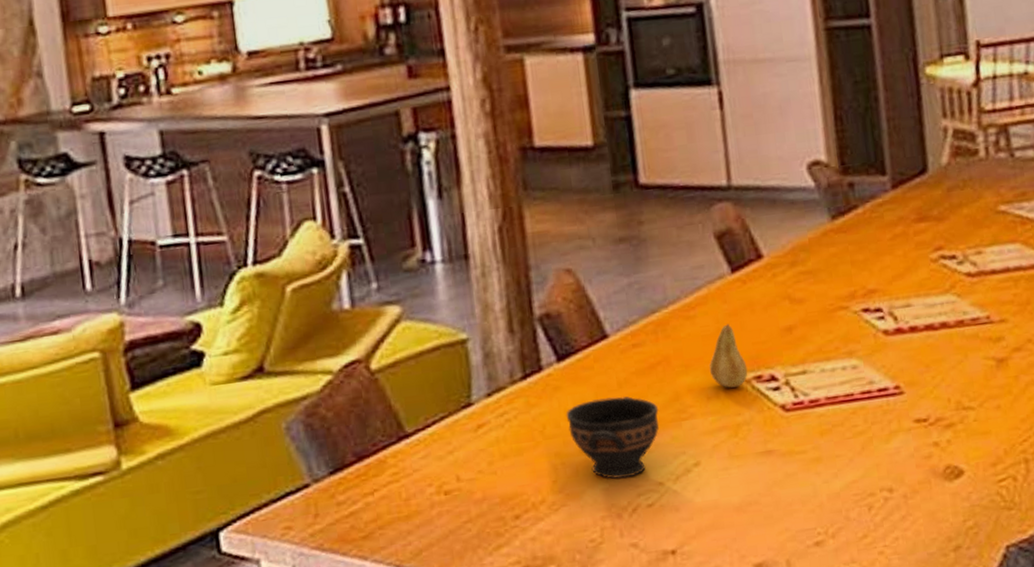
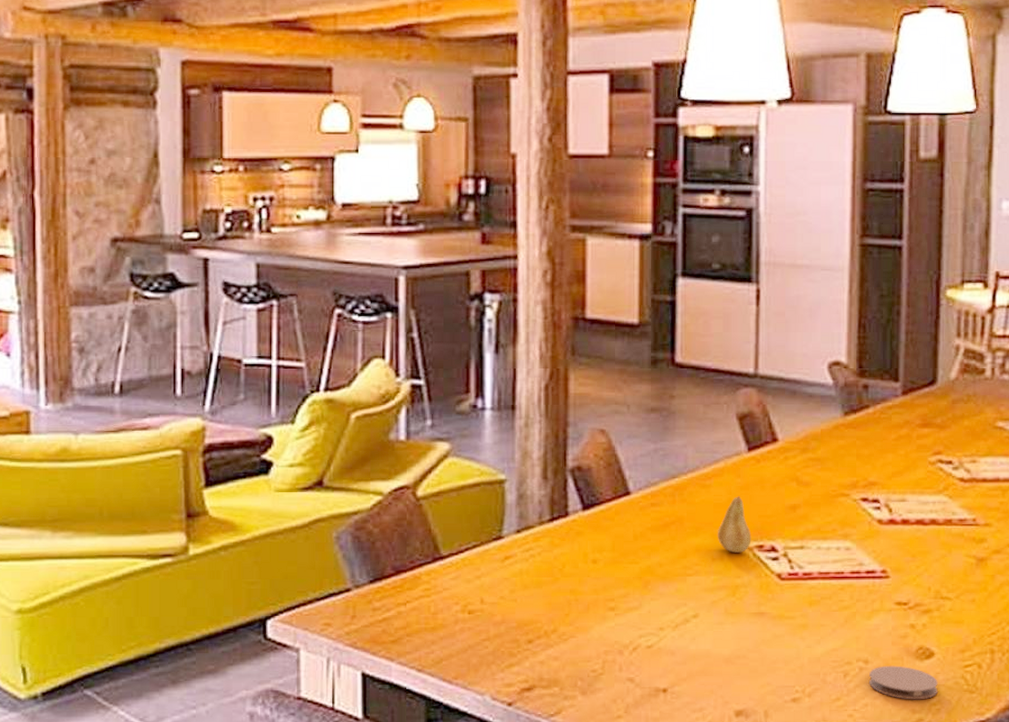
bowl: present [566,396,659,479] -> none [584,547,667,620]
coaster: none [895,490,973,527] -> present [869,665,938,700]

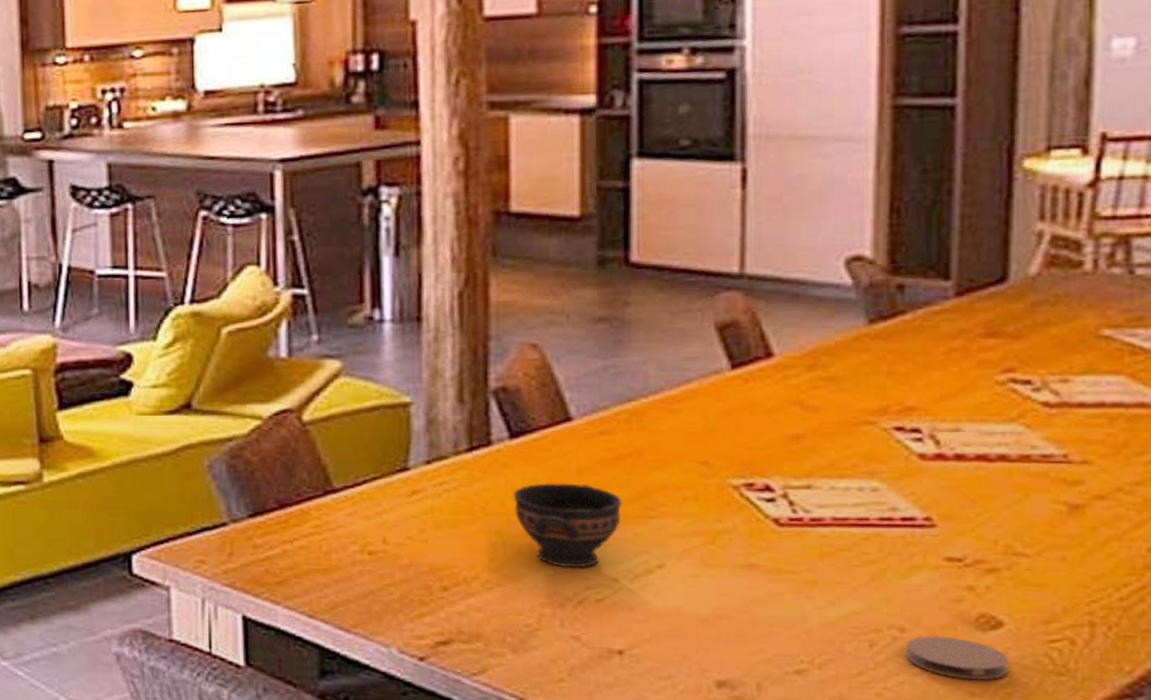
bowl: none [584,547,667,620] -> present [513,483,623,568]
fruit: present [718,496,751,553] -> none [691,423,737,492]

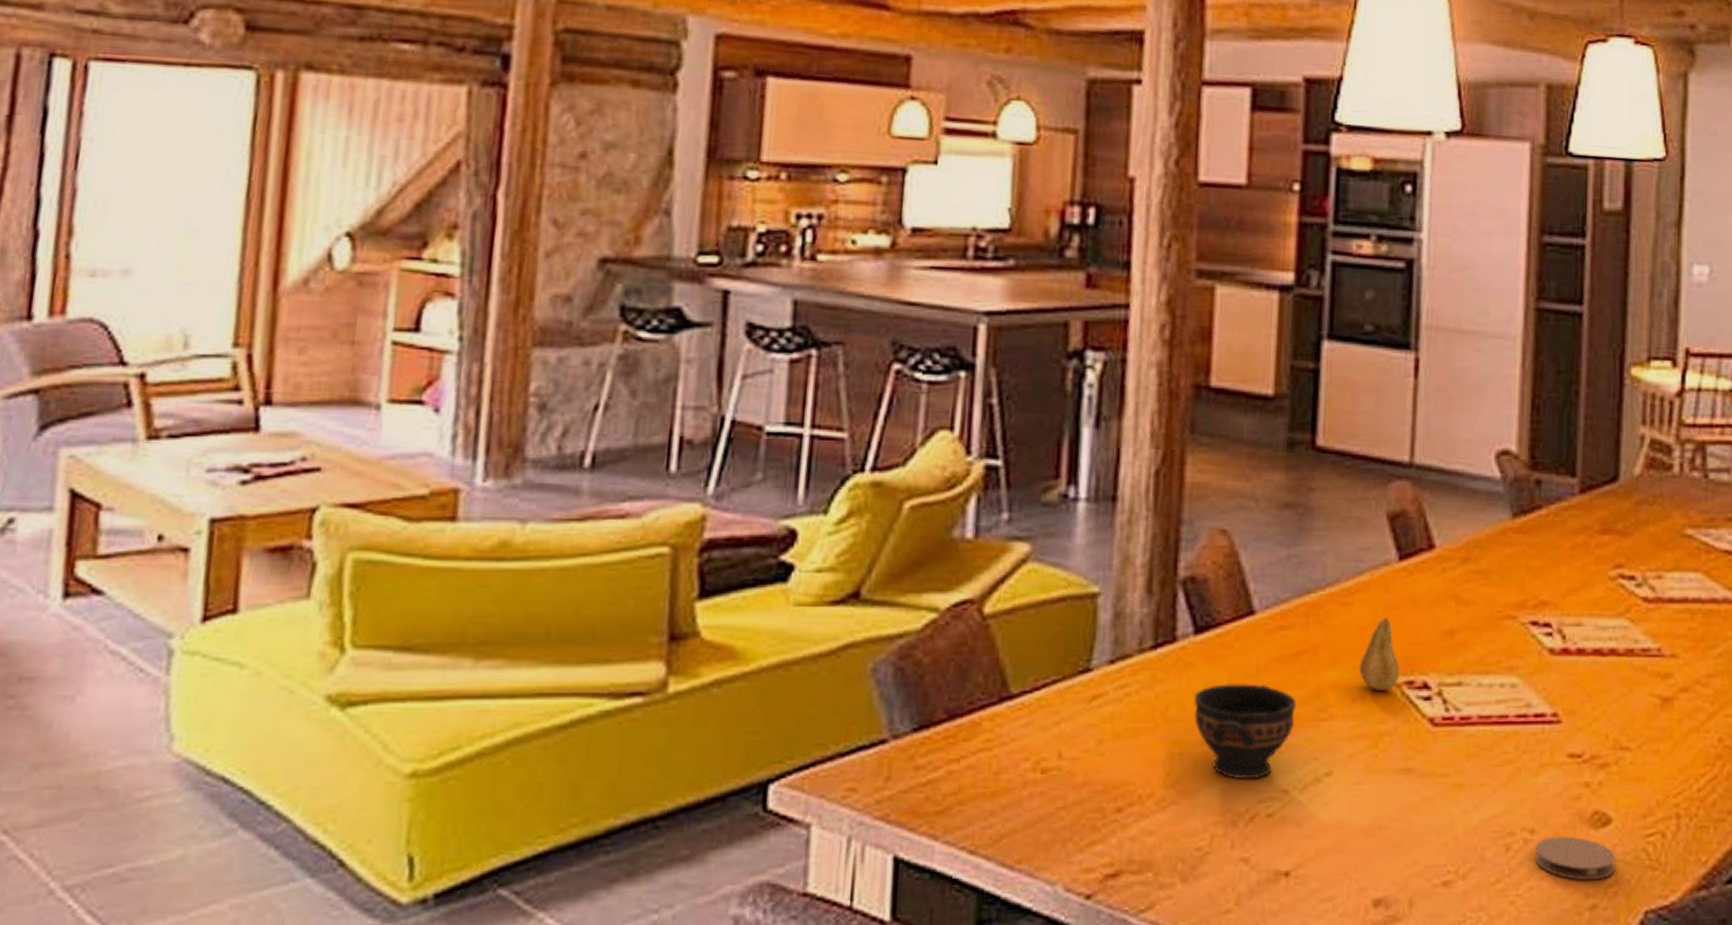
fruit: none [691,423,737,492] -> present [1359,617,1400,690]

